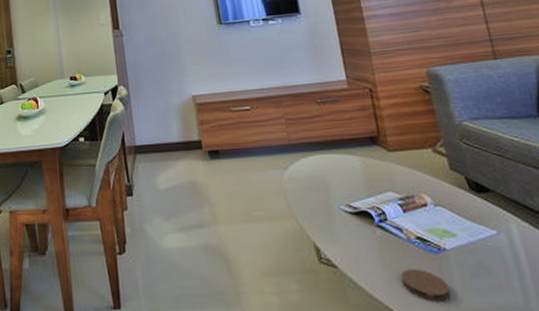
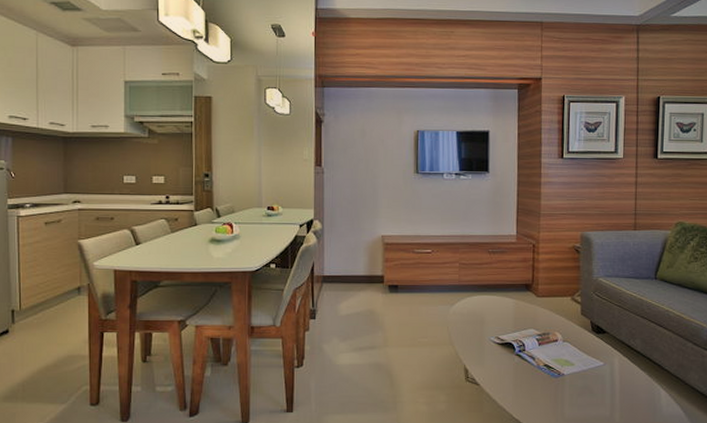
coaster: present [400,268,451,302] -> none [526,388,560,413]

